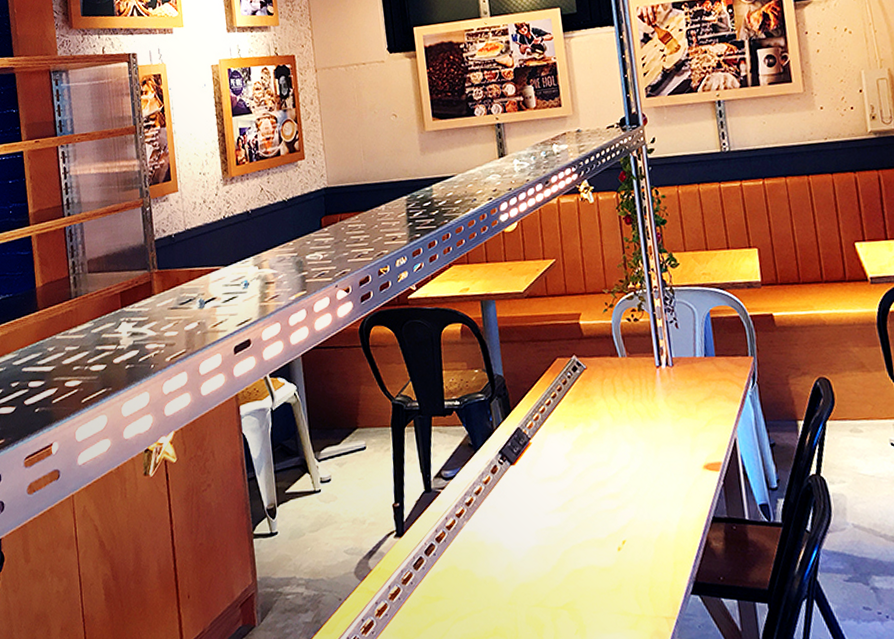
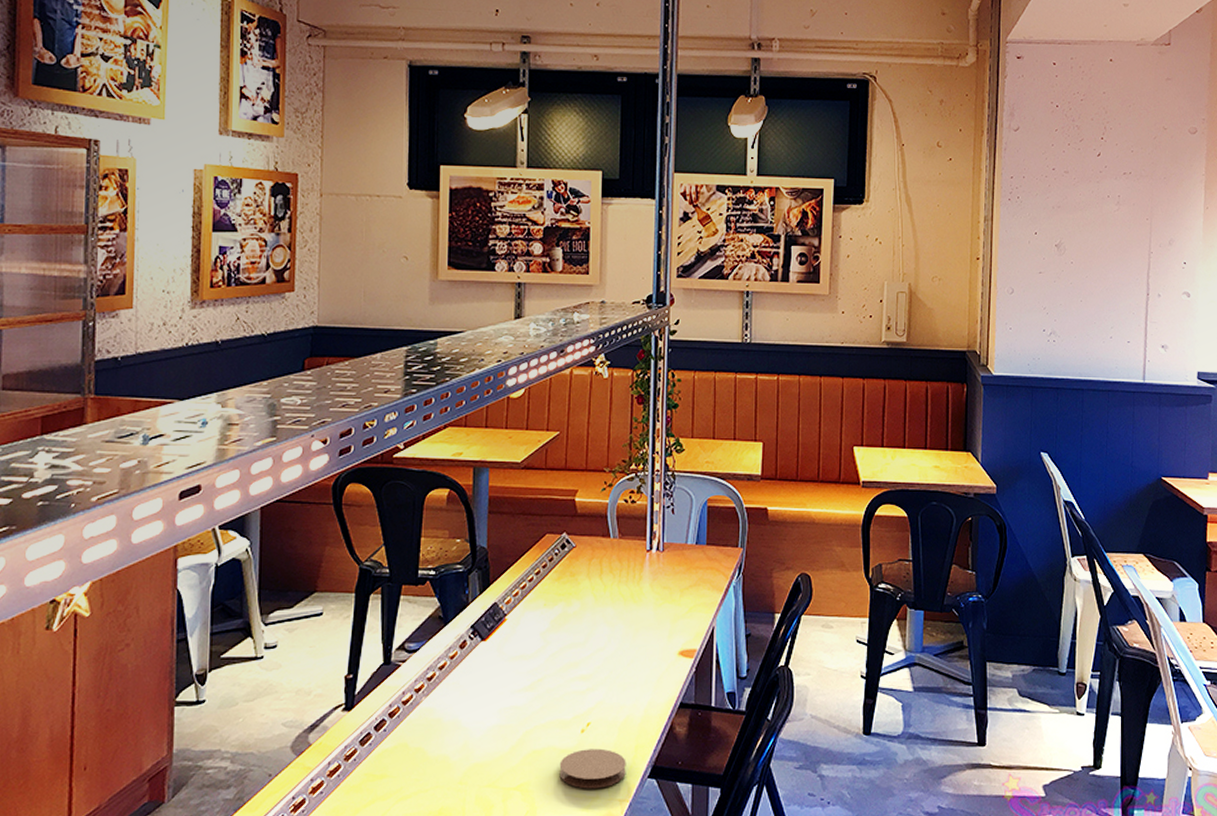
coaster: none [601,566,669,607] -> present [559,748,626,789]

